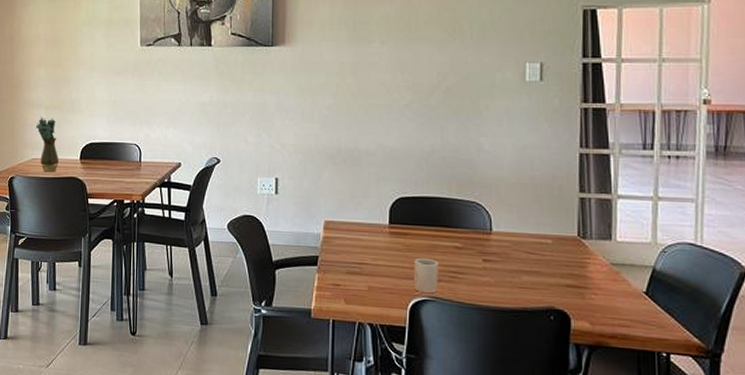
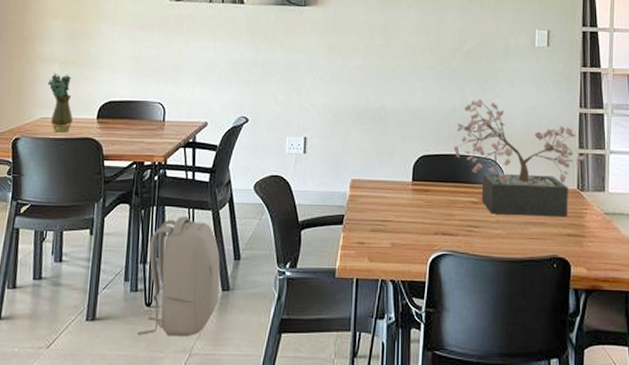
backpack: none [125,252,198,366] -> present [137,216,221,337]
mug: present [413,257,439,294] -> none [433,213,457,248]
decorative plant: none [434,138,587,267] -> present [453,99,585,217]

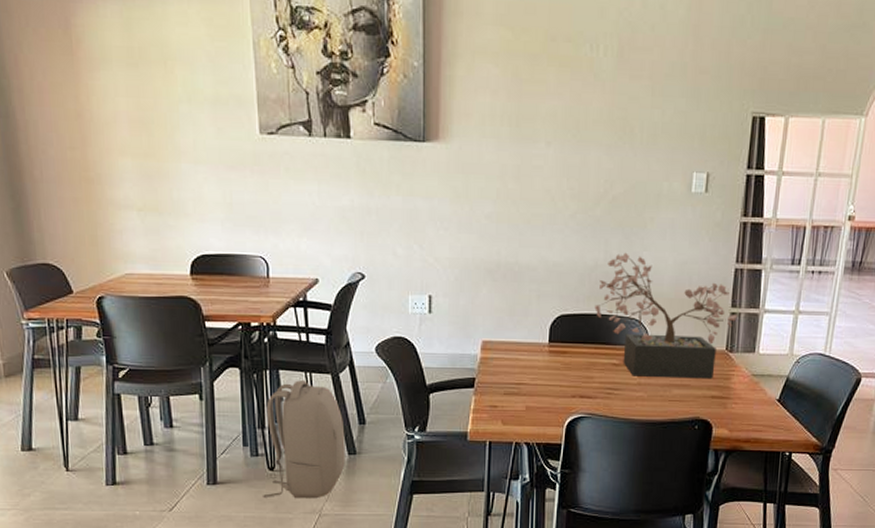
vase: present [48,72,74,133] -> none [127,220,164,291]

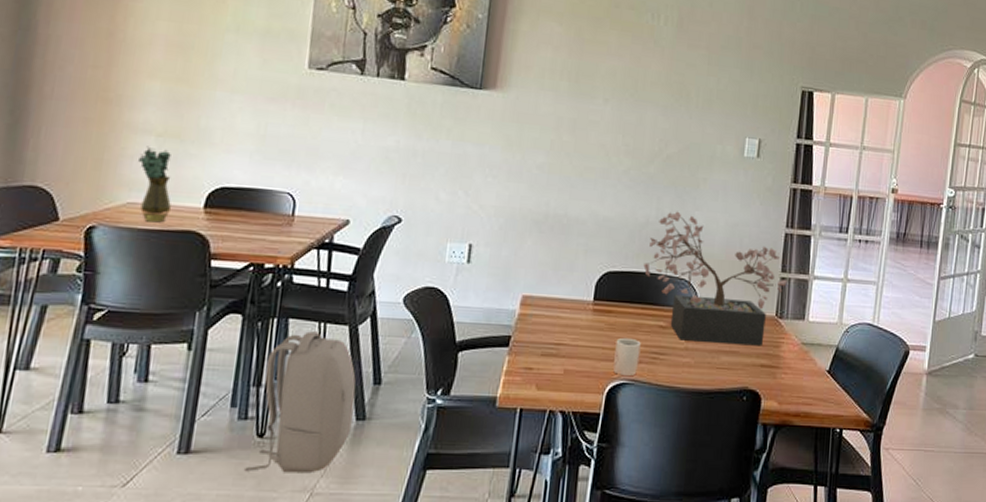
vase: none [127,220,164,291] -> present [139,146,172,223]
mug: none [570,375,596,411] -> present [613,337,641,377]

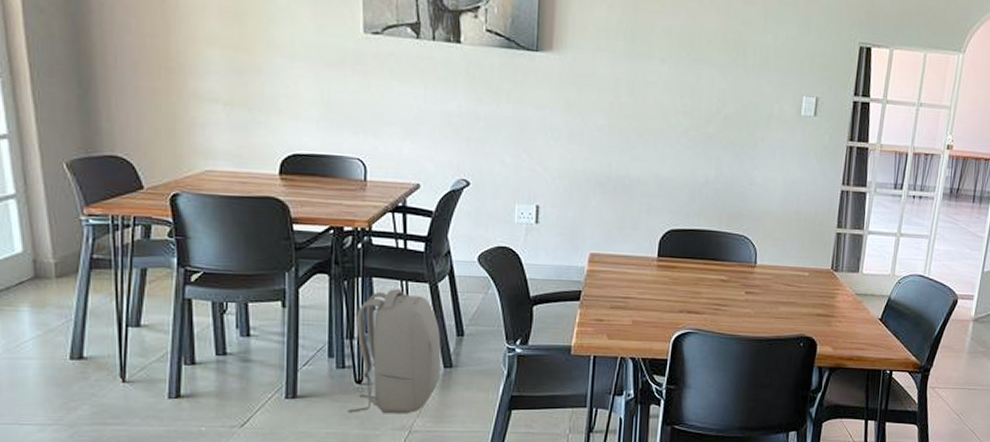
vase: present [139,146,172,223] -> none [210,115,249,190]
mug: present [613,337,641,377] -> none [678,291,704,327]
decorative plant: present [643,211,787,346] -> none [704,170,843,297]

